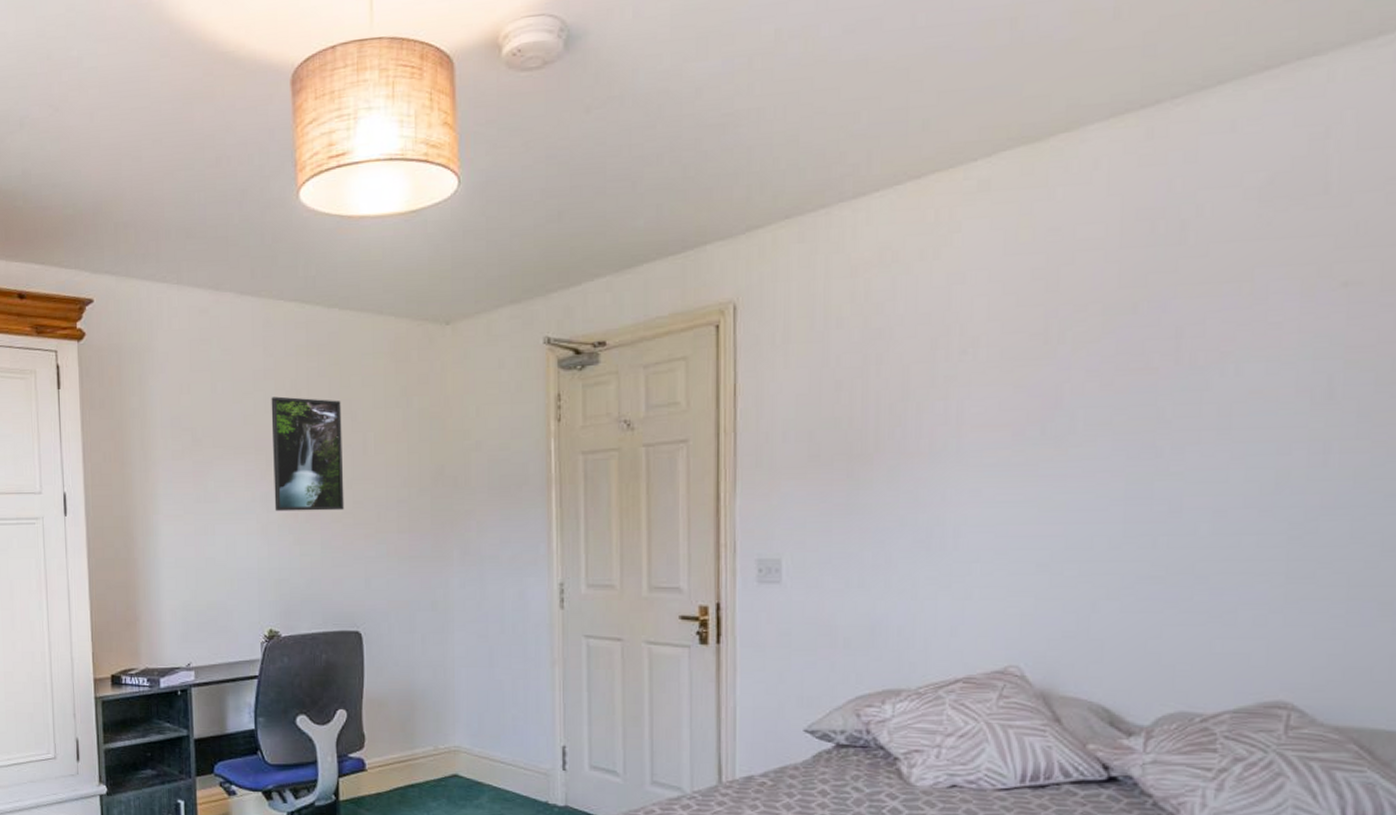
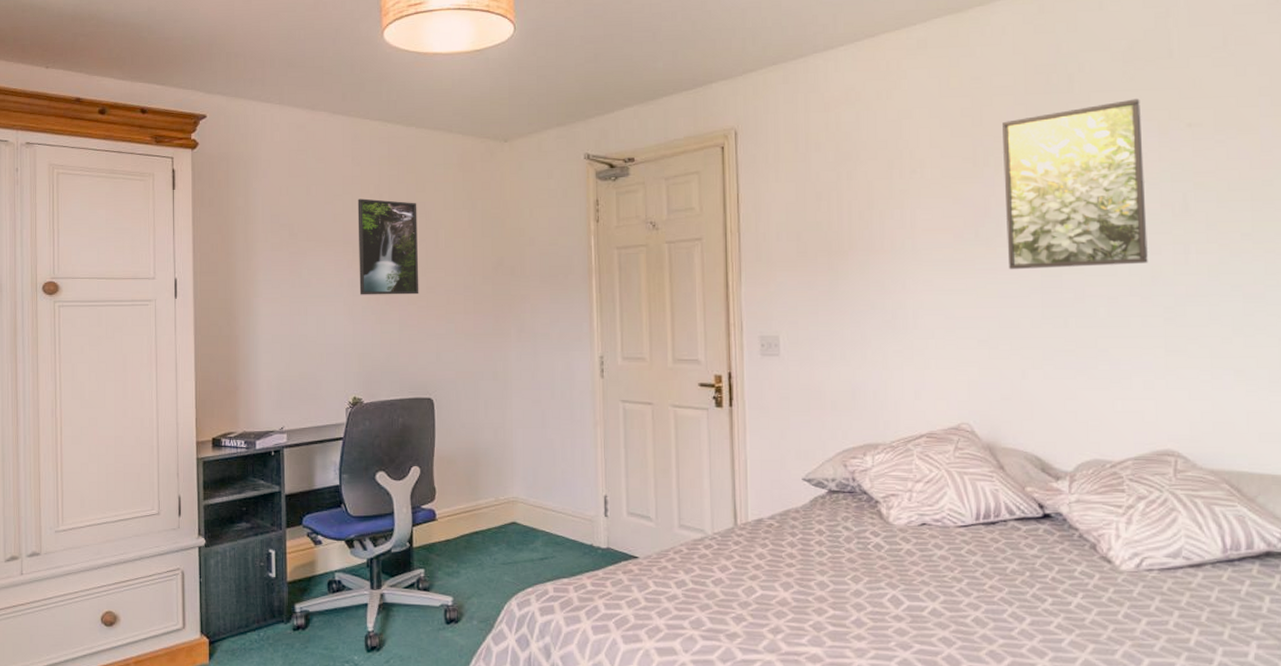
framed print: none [1082,250,1279,475] -> present [1003,99,1148,269]

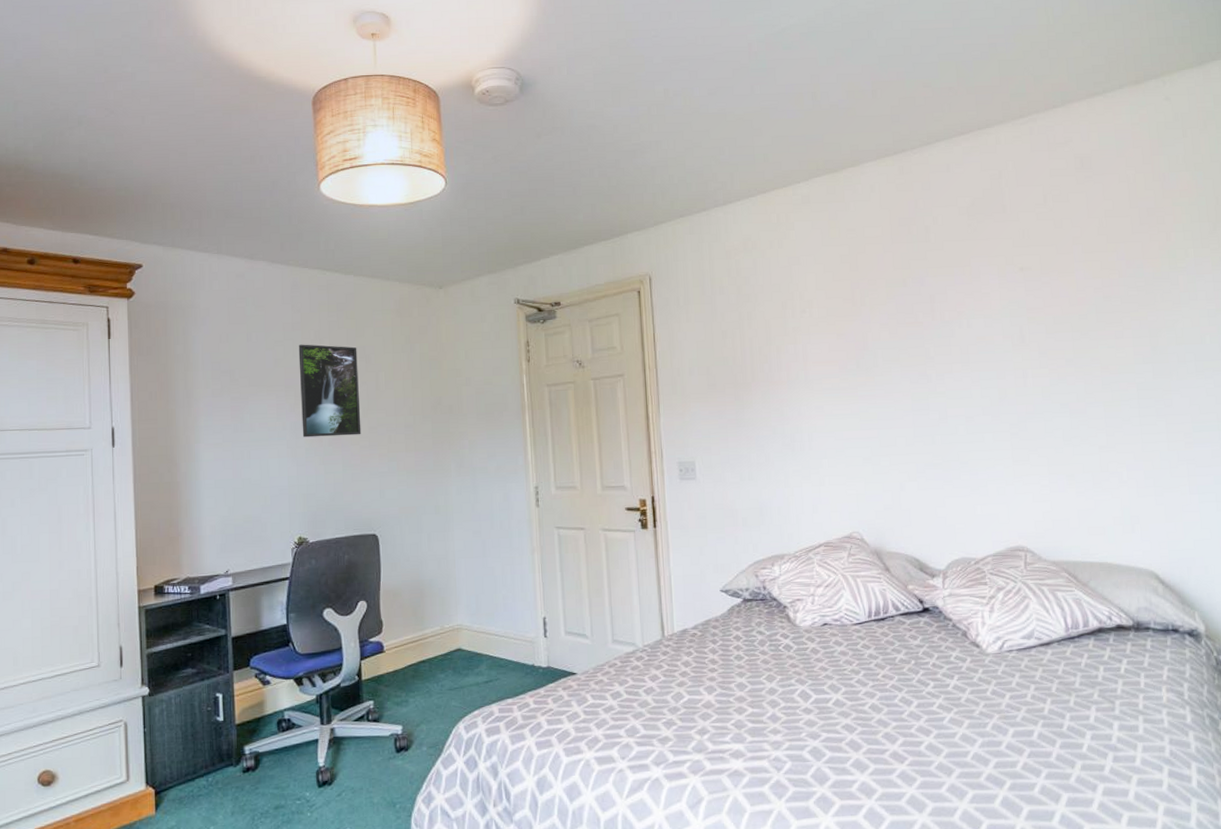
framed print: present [1003,99,1148,269] -> none [874,247,995,395]

